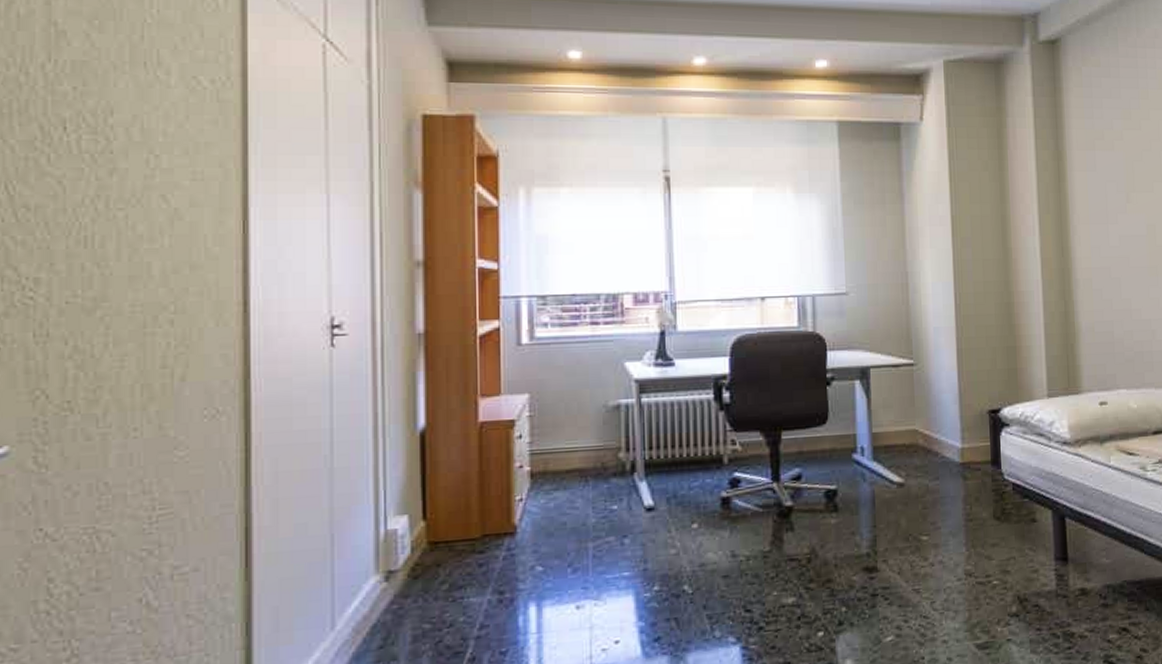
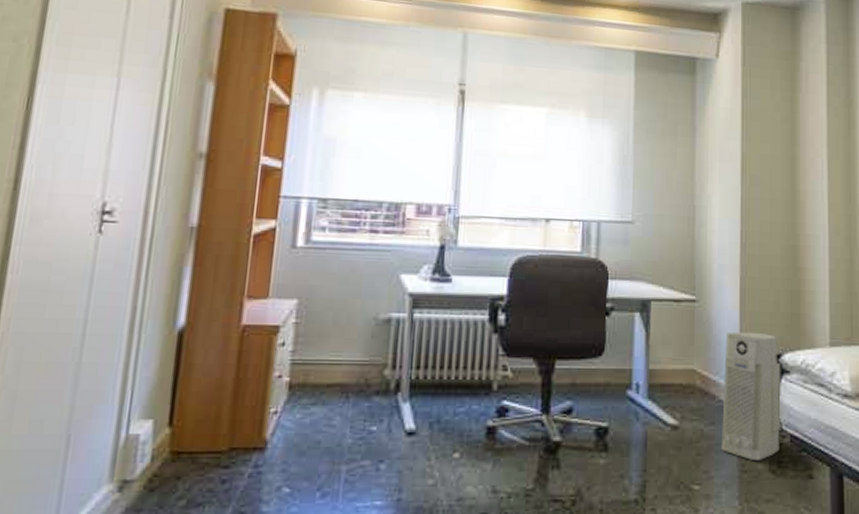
air purifier: none [945,390,1003,510] -> present [721,331,781,460]

